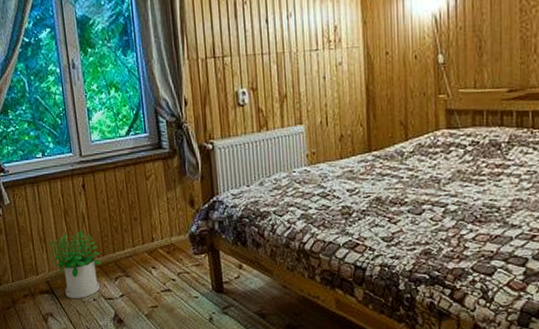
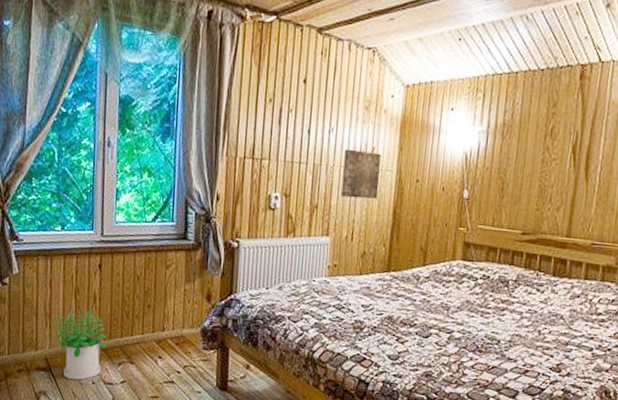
wall art: none [306,31,348,82] -> present [341,149,381,199]

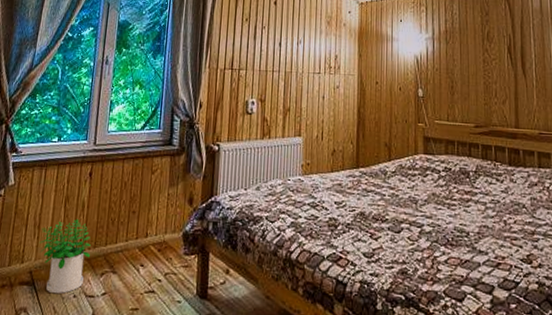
wall art: present [341,149,381,199] -> none [310,57,344,101]

